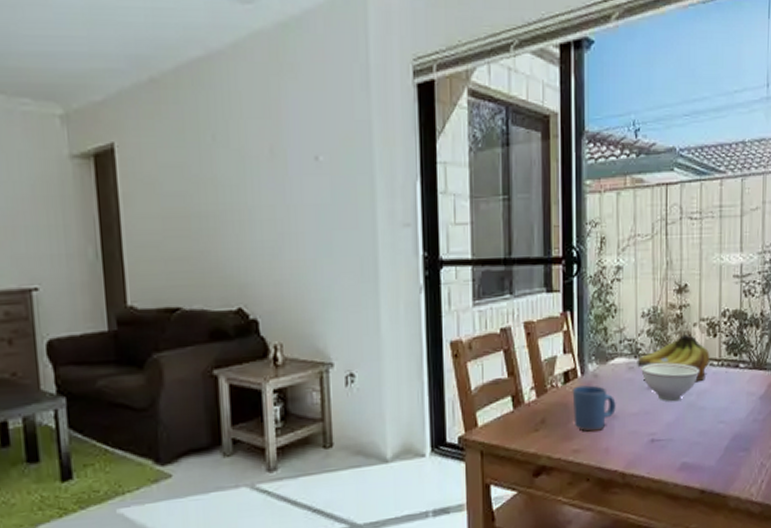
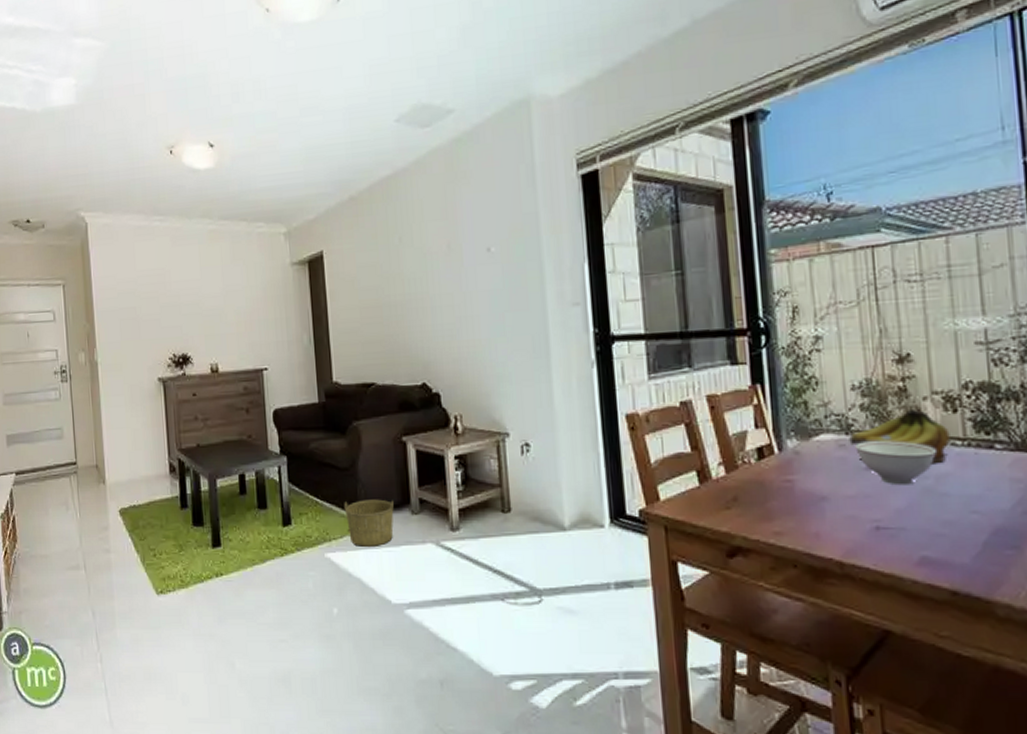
basket: none [141,442,202,498] -> present [344,499,394,547]
mug: present [572,385,616,432] -> none [768,463,826,513]

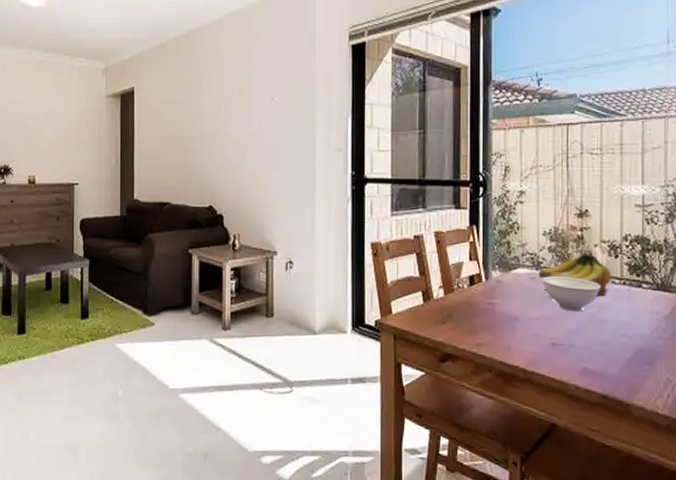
basket: present [344,499,394,547] -> none [135,300,177,340]

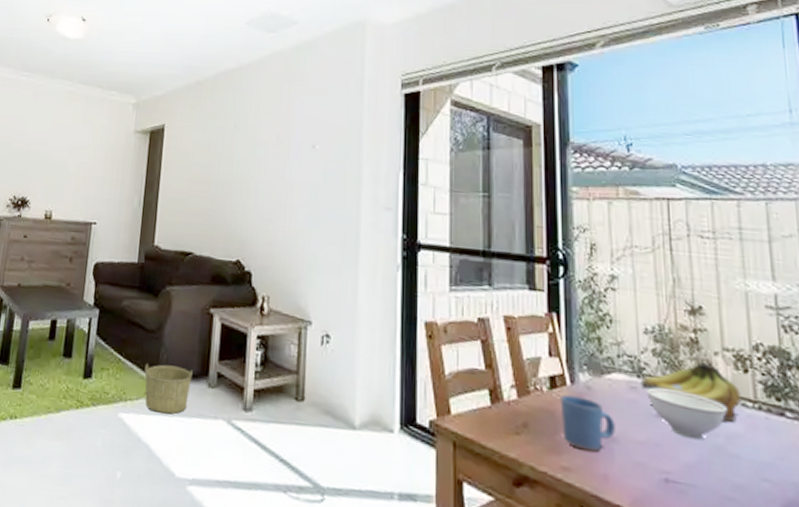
basket: none [135,300,177,340] -> present [144,363,193,415]
mug: none [477,289,518,329] -> present [560,394,615,452]

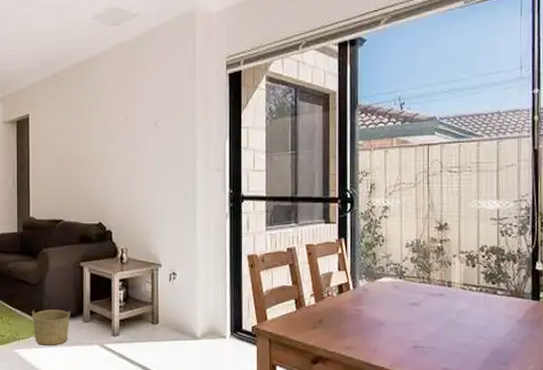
mug: present [560,394,615,452] -> none [345,297,383,334]
fruit: present [640,362,741,422] -> none [402,264,469,302]
bowl: present [646,387,727,440] -> none [405,285,459,317]

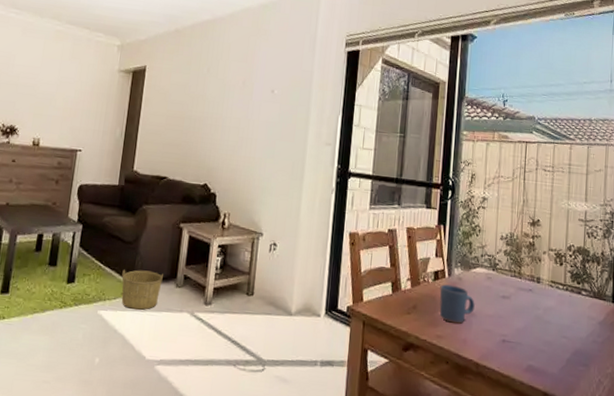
mug: none [345,297,383,334] -> present [439,284,475,324]

